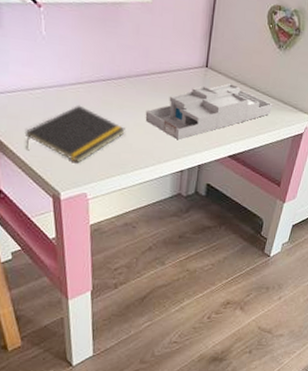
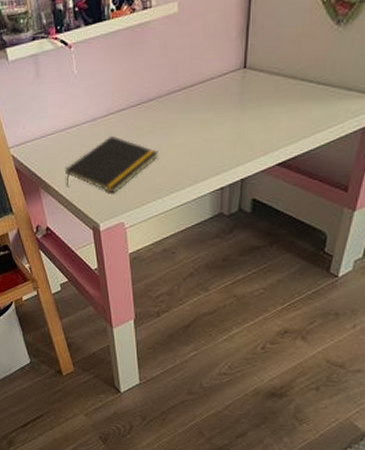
desk organizer: present [145,83,273,141] -> none [178,79,332,155]

